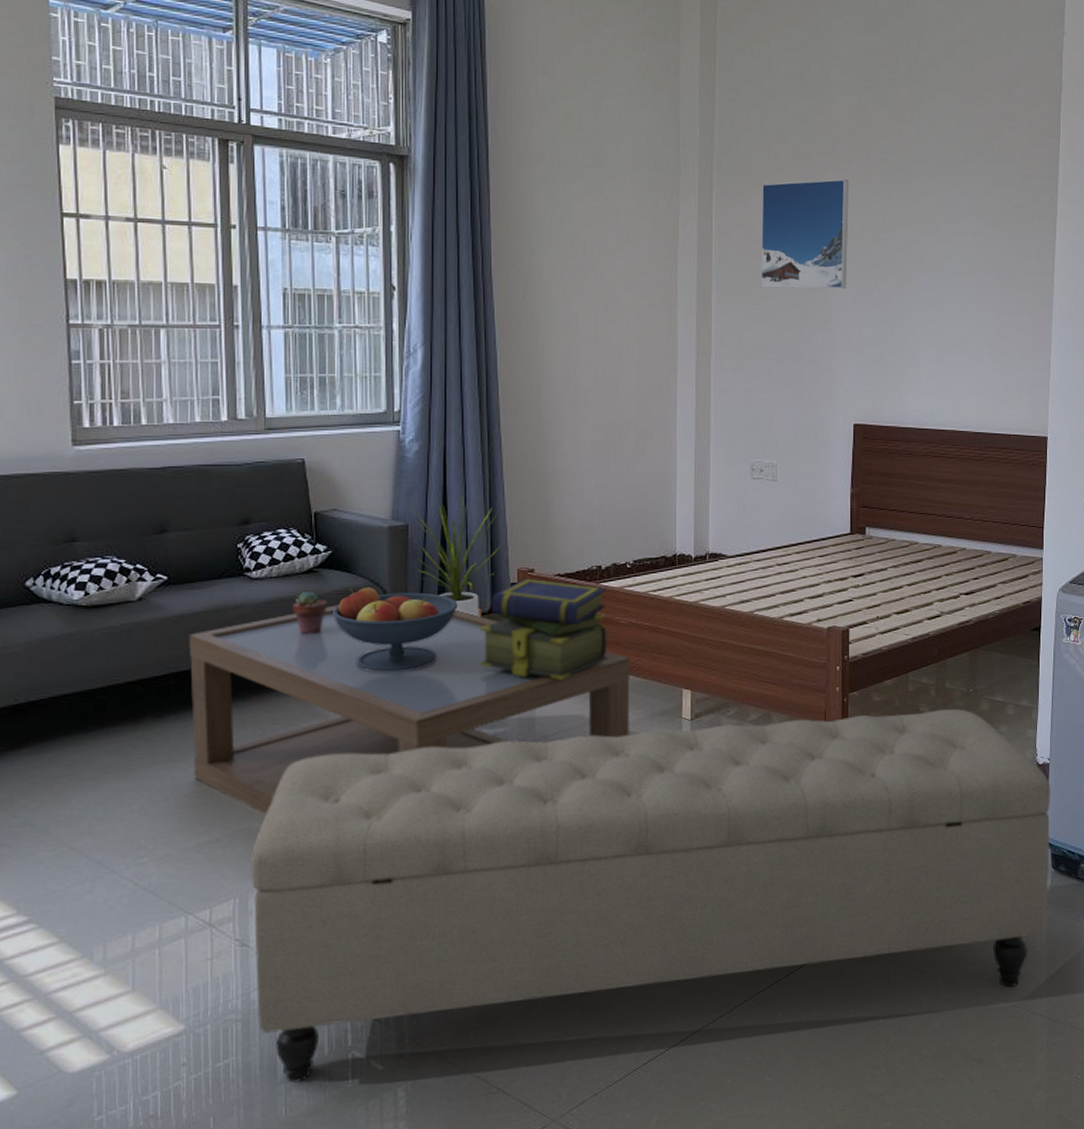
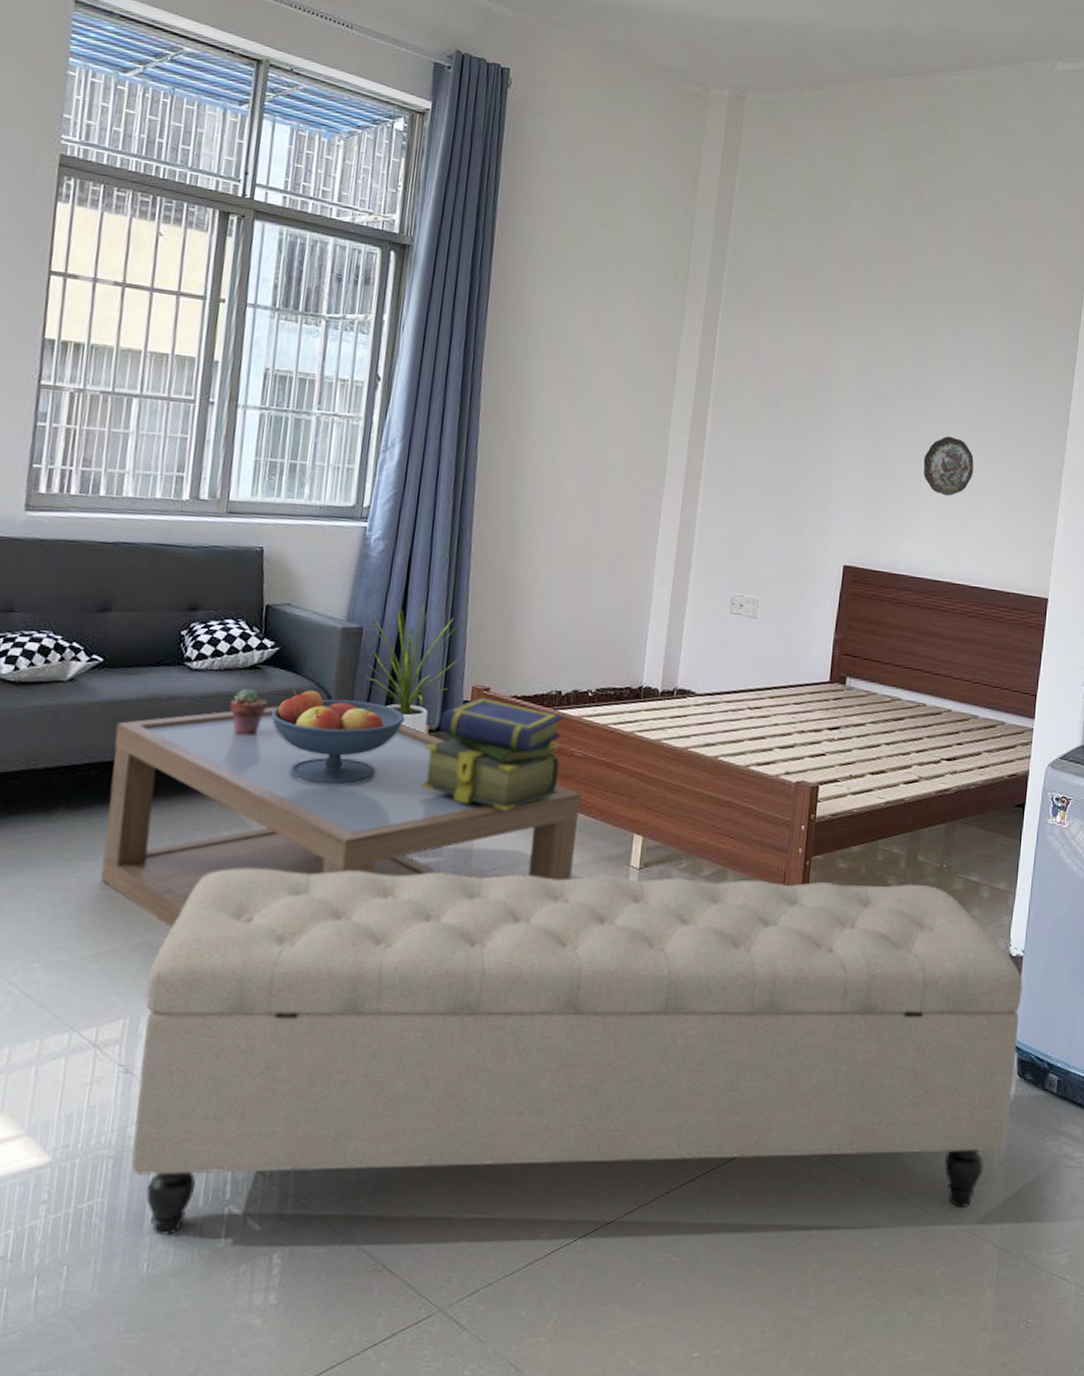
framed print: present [760,178,849,289] -> none [759,306,861,423]
decorative plate: none [920,292,968,350] -> present [923,436,974,496]

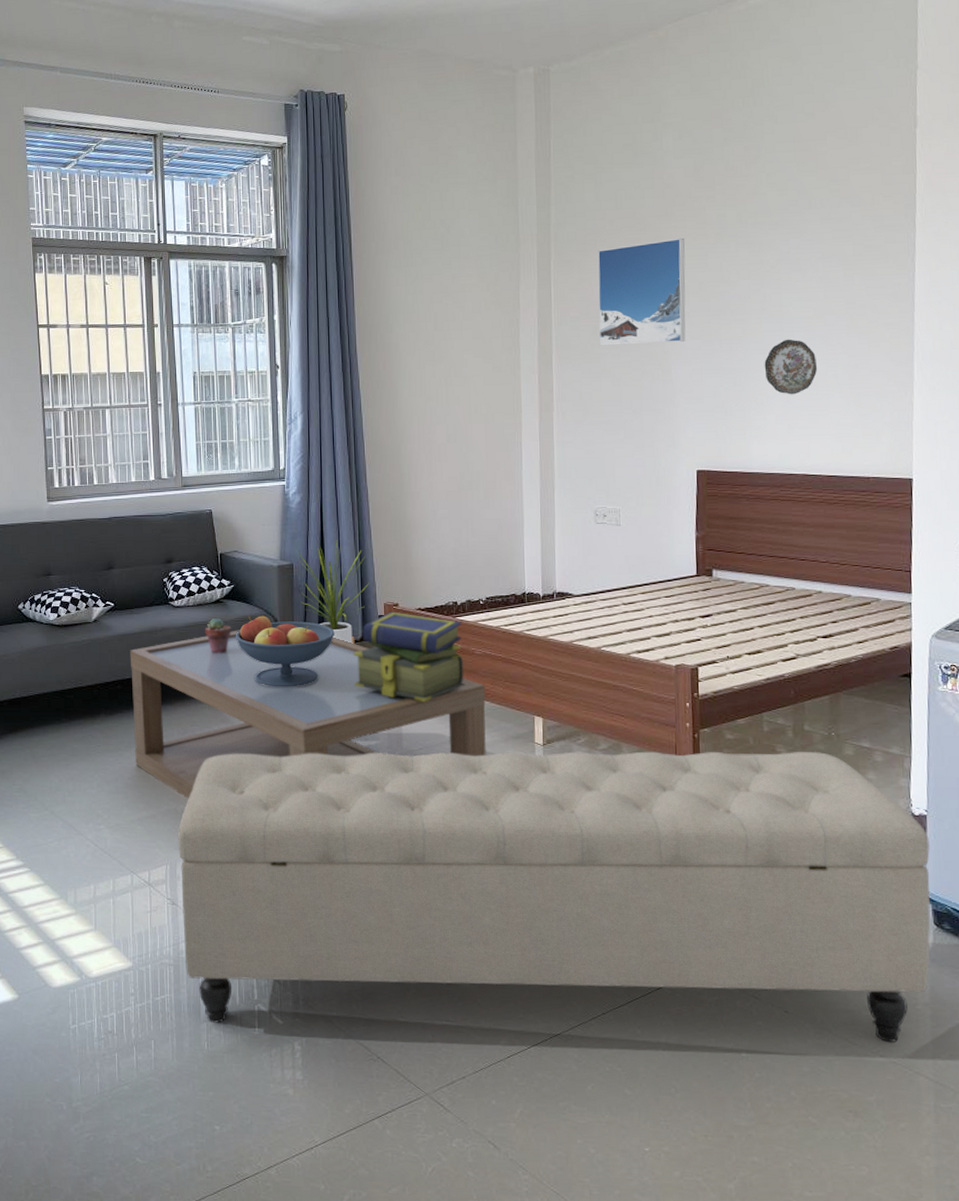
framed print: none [759,306,861,423] -> present [597,237,686,346]

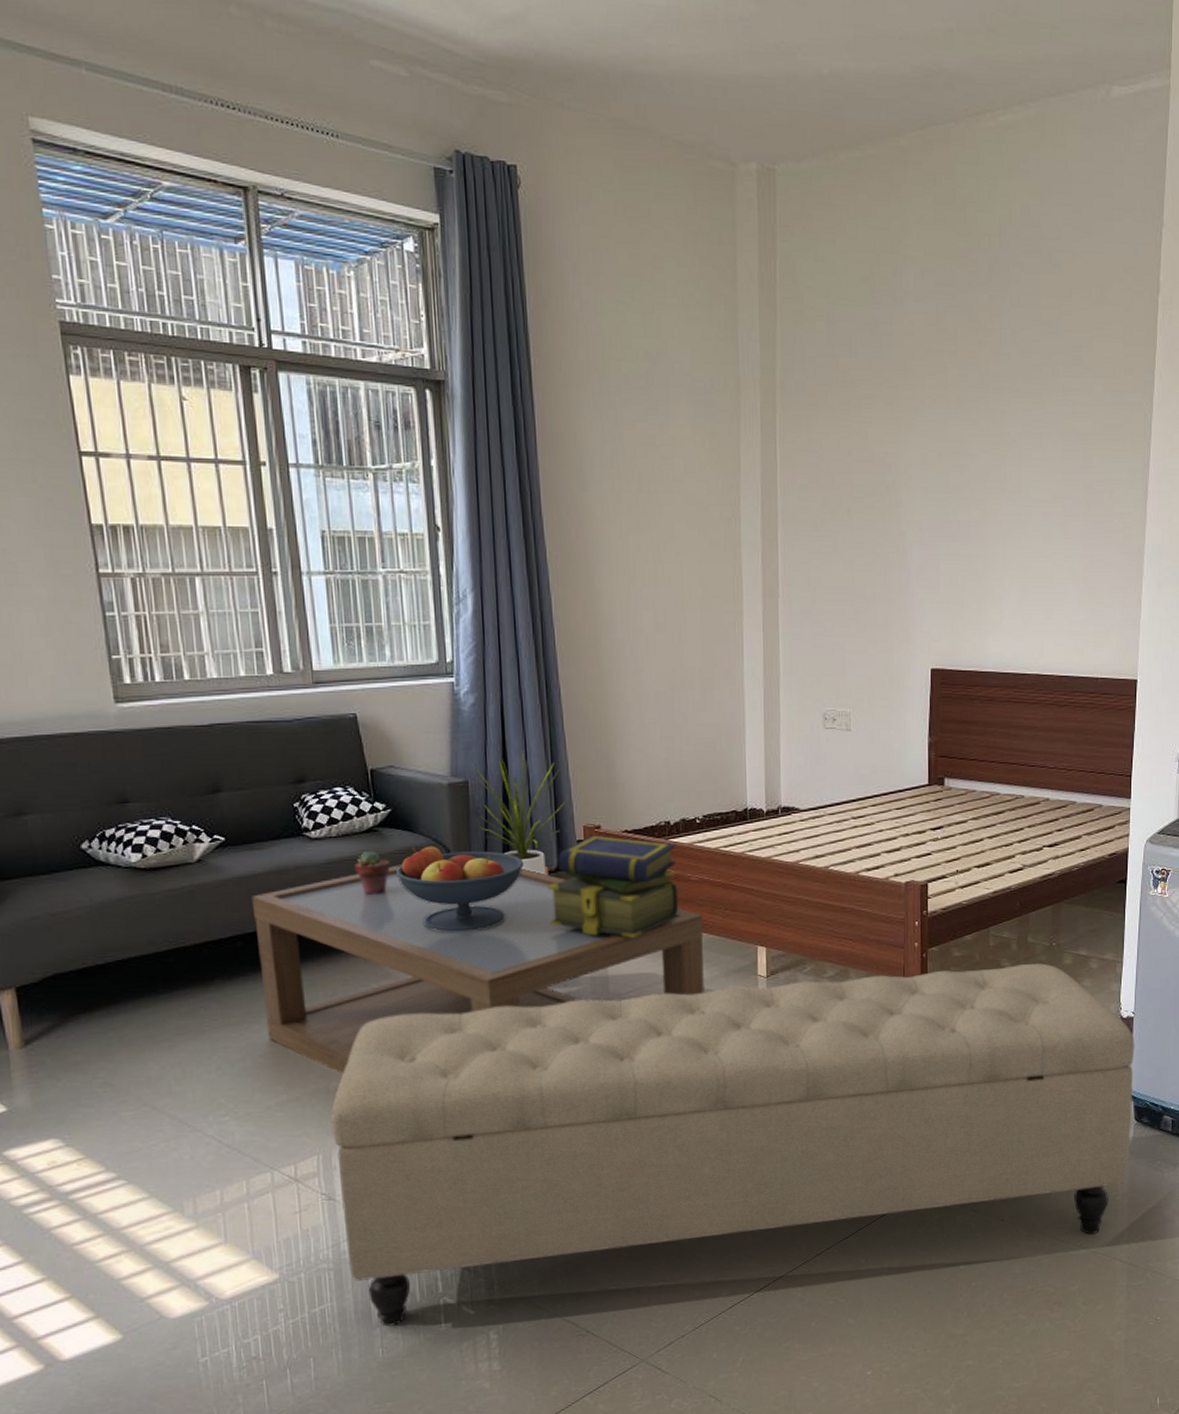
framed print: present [597,237,686,346] -> none [829,398,924,522]
decorative plate: present [764,339,817,395] -> none [1002,524,1053,587]

